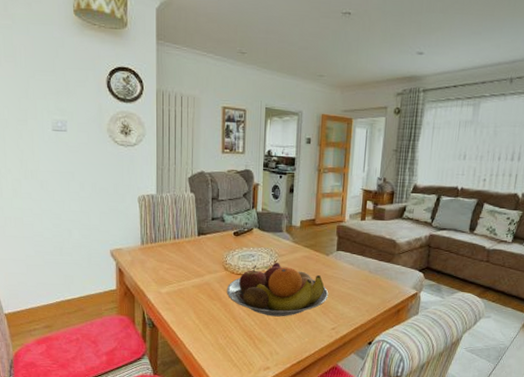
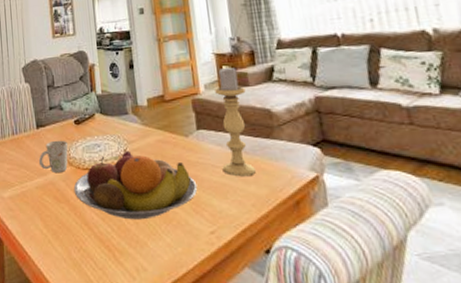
mug: none [197,248,226,275] -> present [38,140,69,172]
candle holder: none [350,202,381,290] -> present [215,67,256,177]

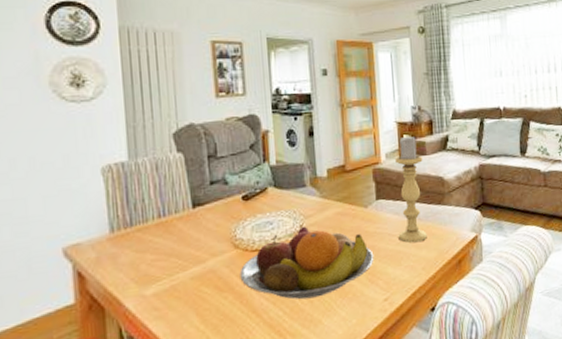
mug: present [38,140,69,172] -> none [194,219,234,258]

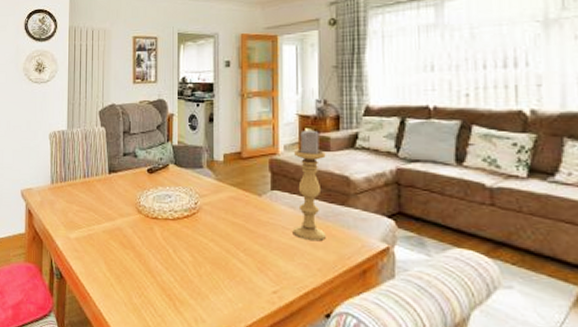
fruit bowl: present [239,226,374,300] -> none [140,204,265,273]

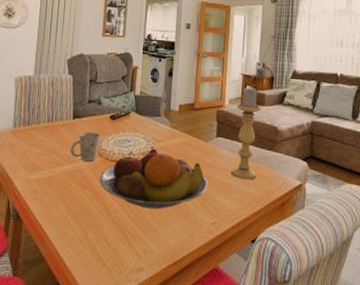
mug: none [107,187,139,219] -> present [69,132,101,162]
fruit bowl: none [140,204,265,273] -> present [99,148,208,209]

